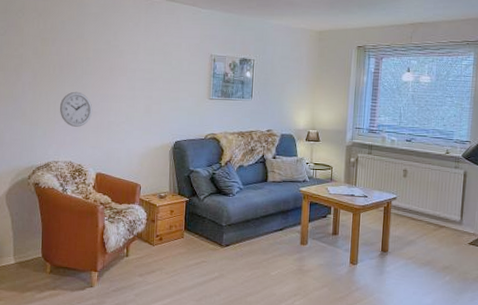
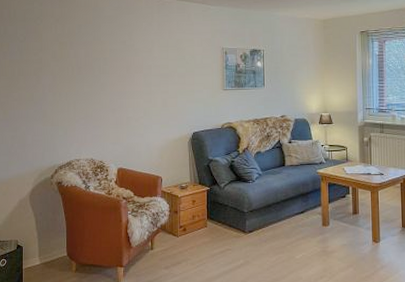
wall clock: present [59,91,93,127] -> none [79,90,112,125]

